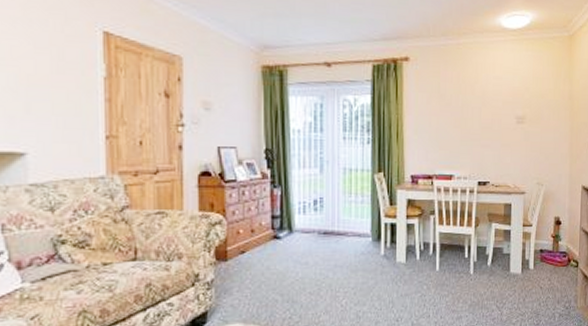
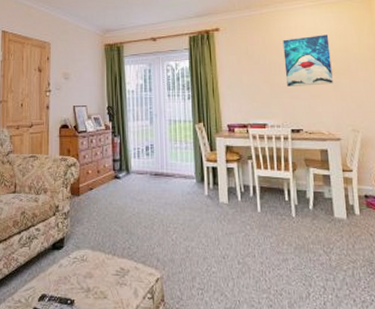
wall art: none [478,75,526,134] -> present [283,34,333,86]

